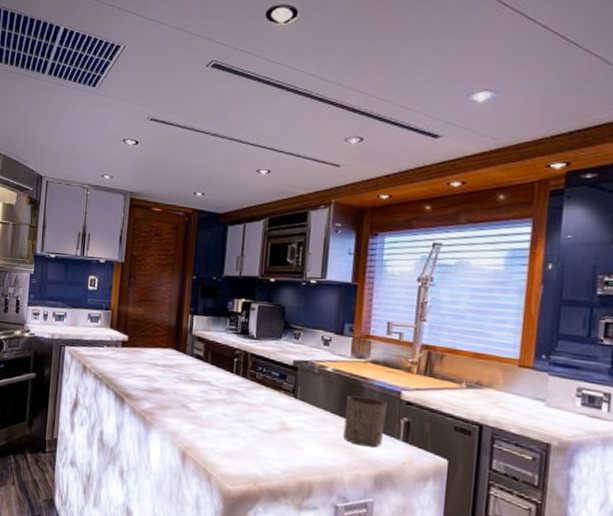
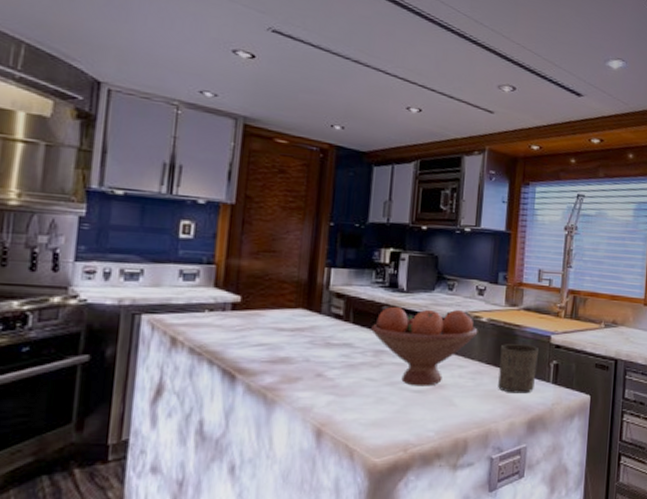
fruit bowl: none [226,351,324,428] -> present [371,306,478,386]

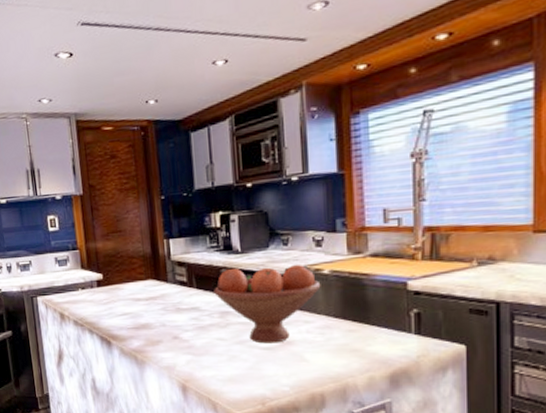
cup: present [498,344,538,393] -> none [349,294,394,347]

